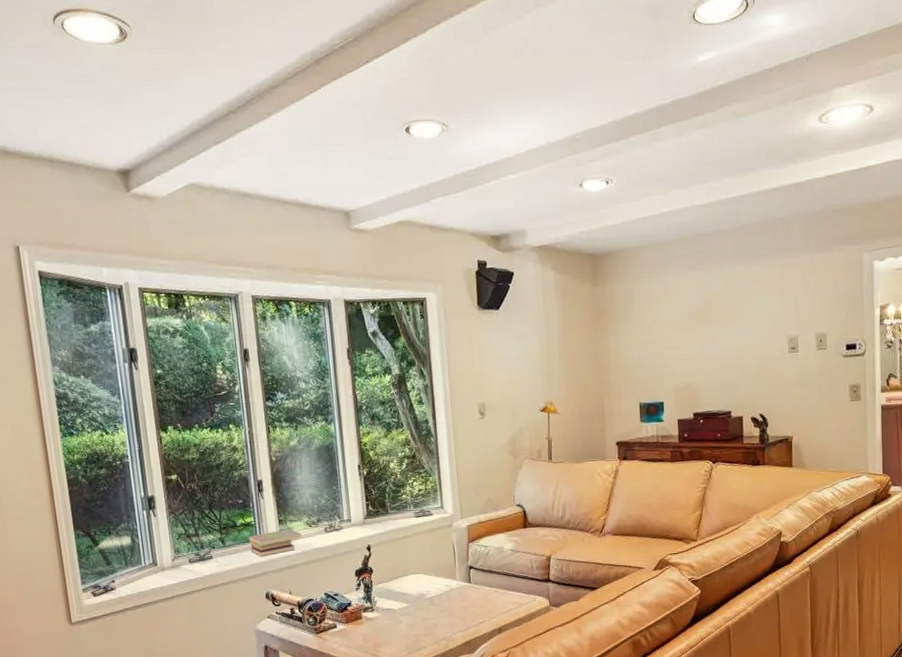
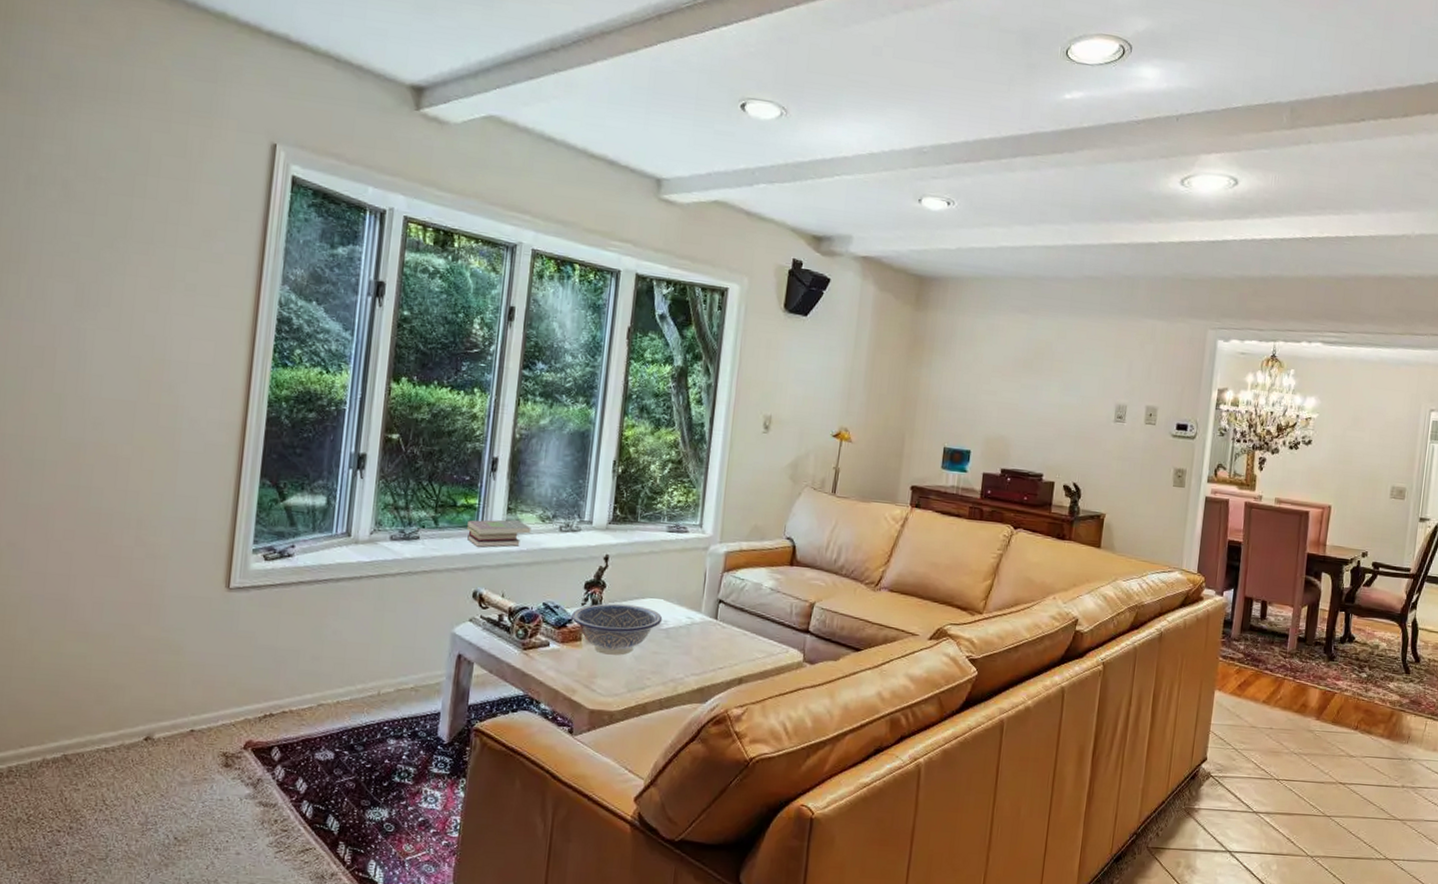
decorative bowl: none [350,582,426,627] -> present [571,603,663,655]

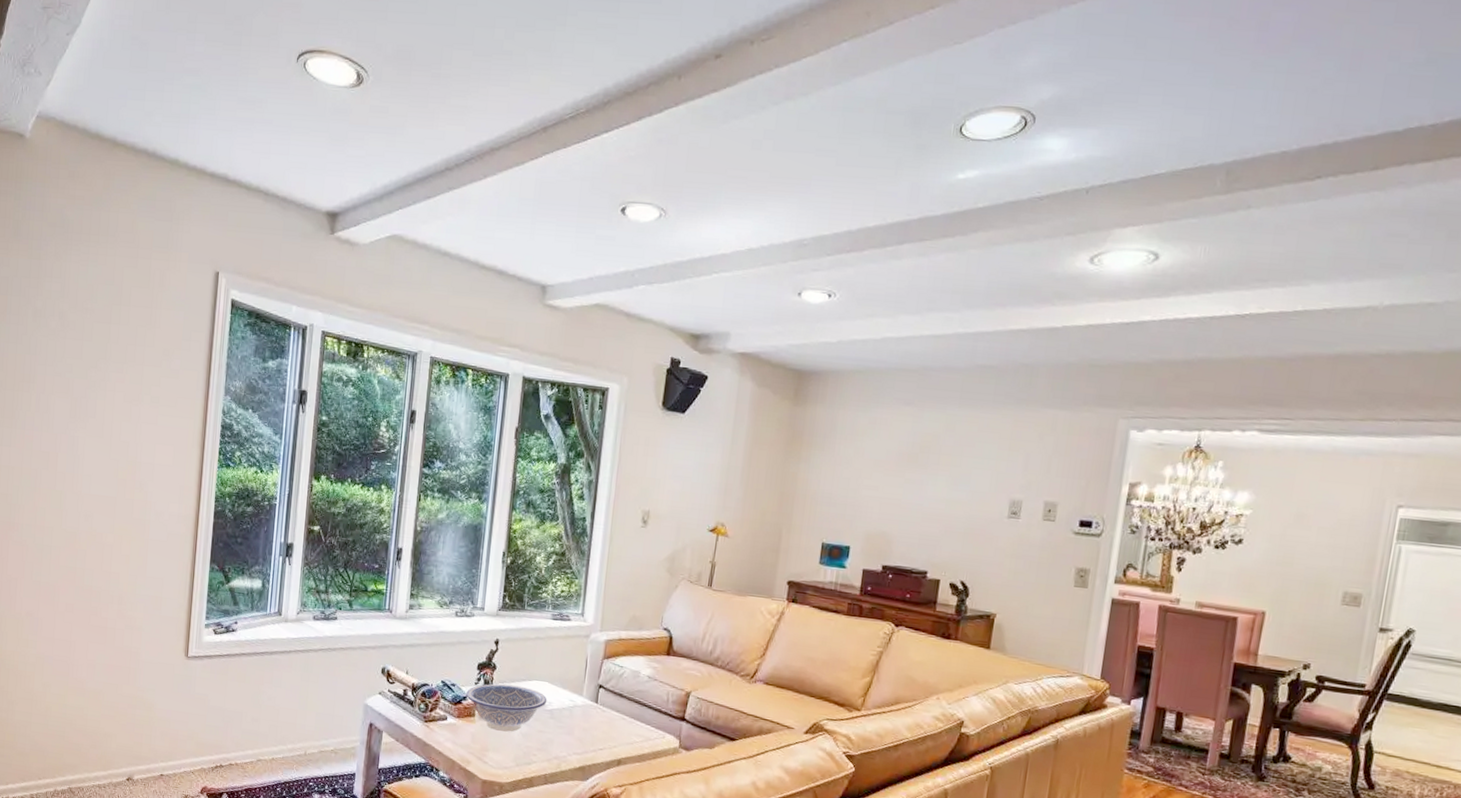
books: present [467,519,532,549] -> none [376,604,431,630]

